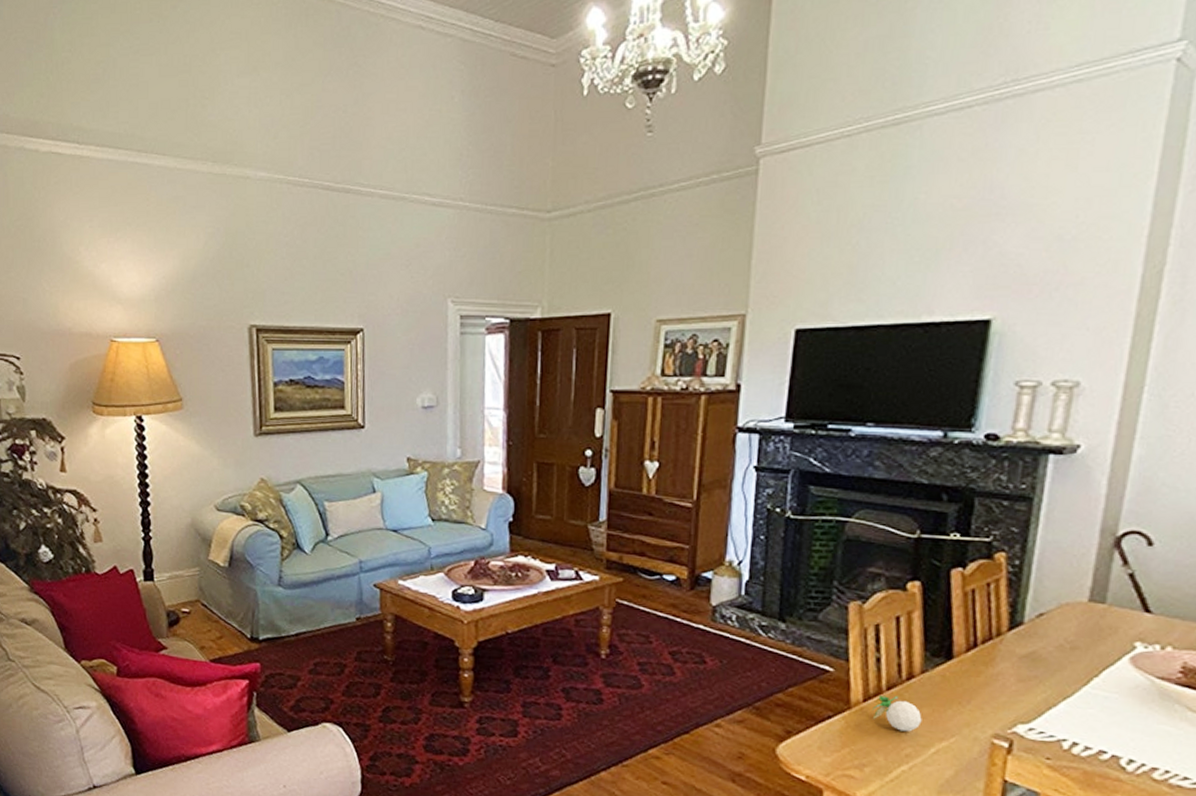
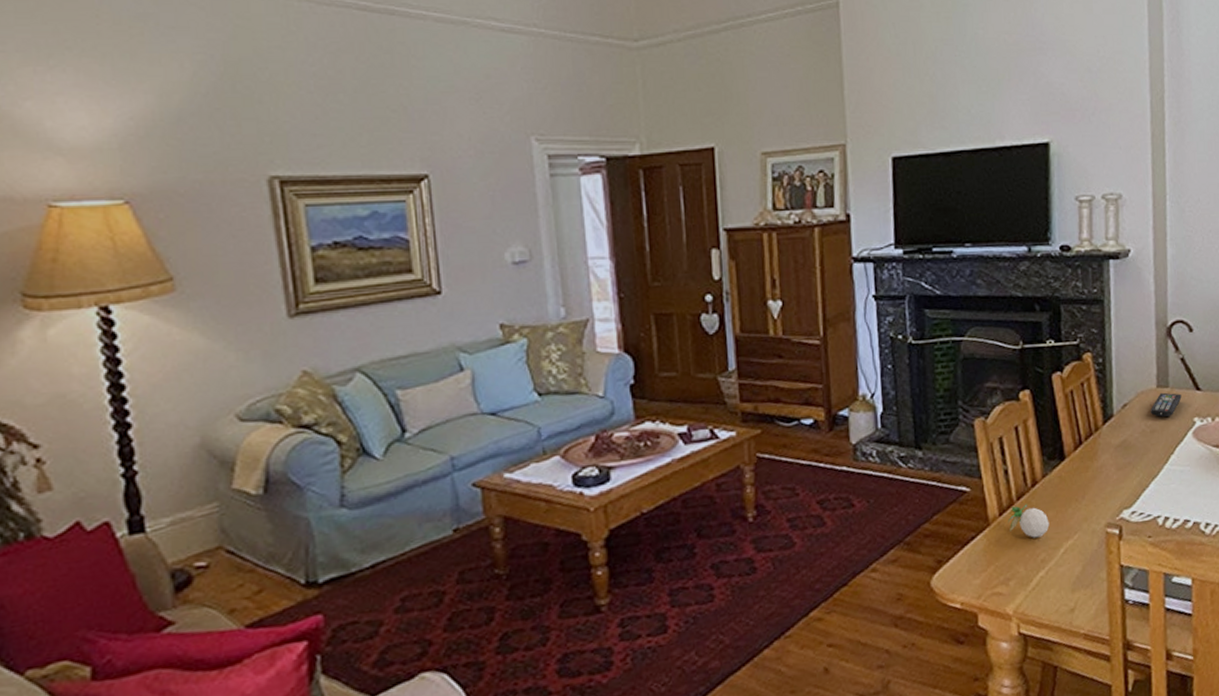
remote control: none [1073,608,1122,635] -> present [1149,392,1182,417]

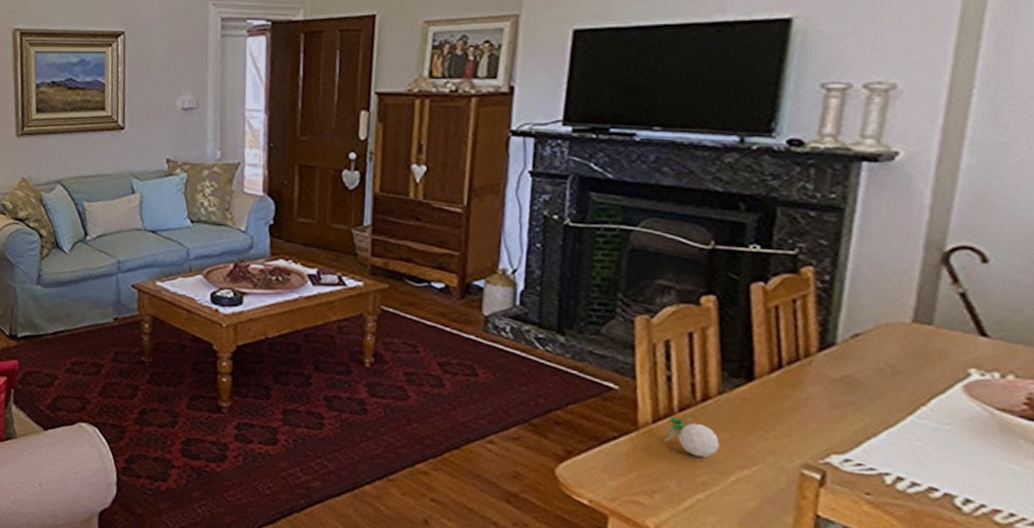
remote control: present [1149,392,1182,417] -> none [895,329,953,360]

